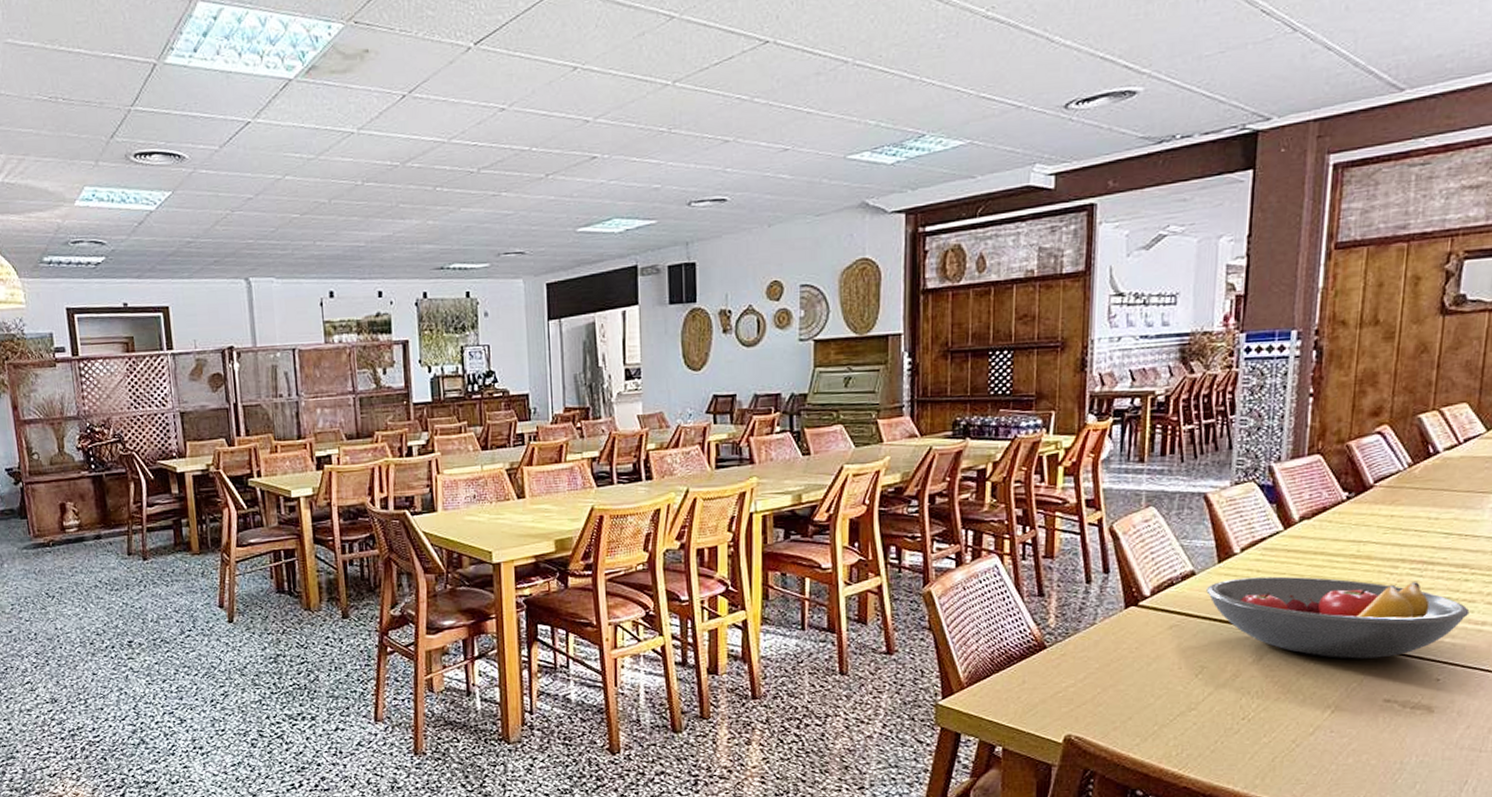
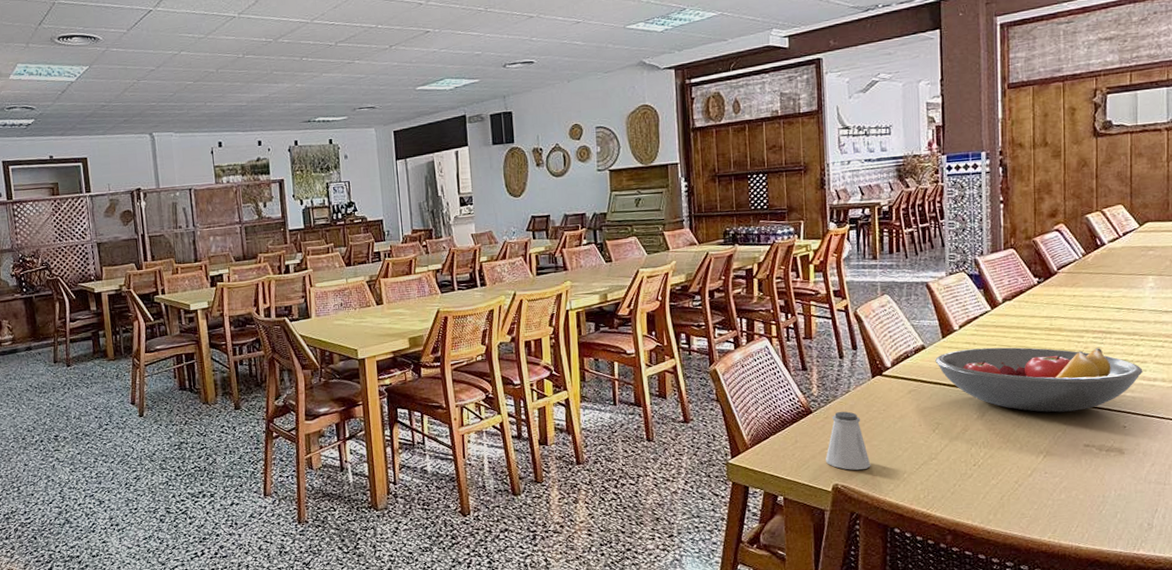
saltshaker: none [1058,648,1114,719] -> present [826,411,871,470]

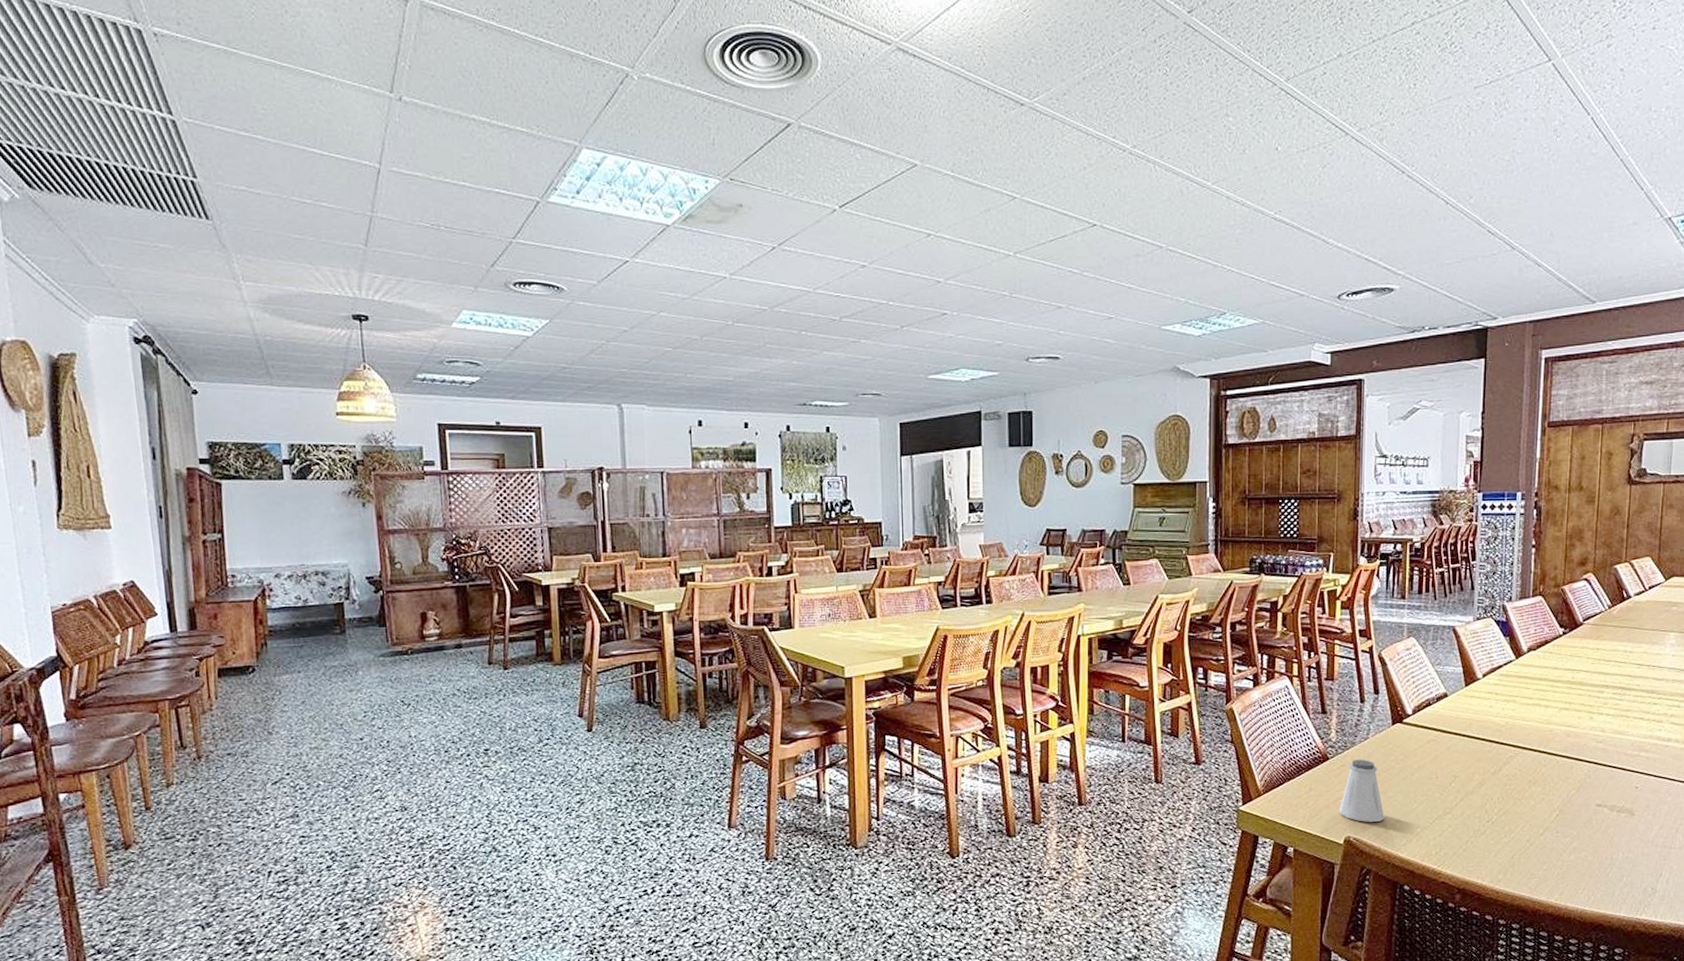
fruit bowl: present [935,347,1143,412] -> none [1456,698,1658,770]

